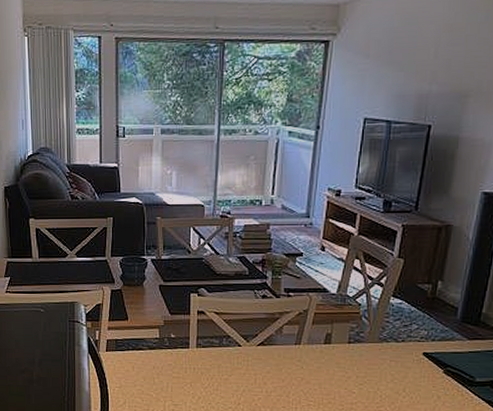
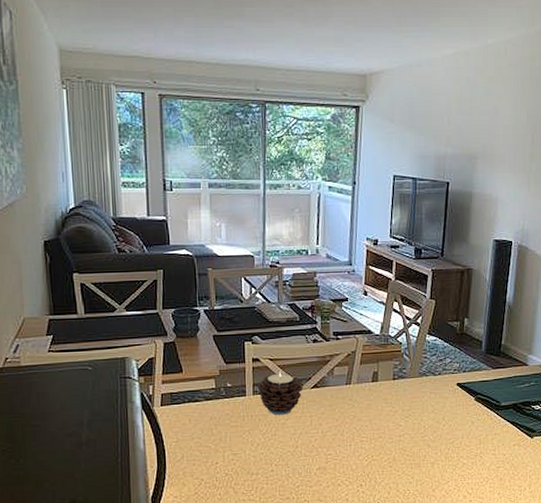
candle: none [201,325,250,371] -> present [257,371,304,415]

